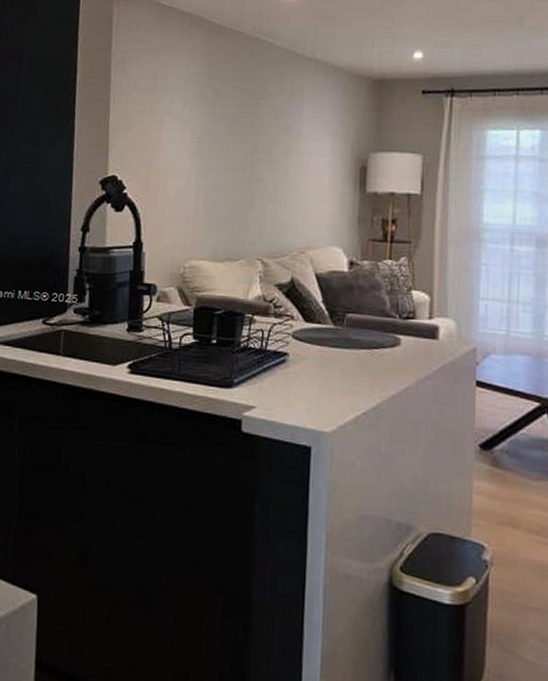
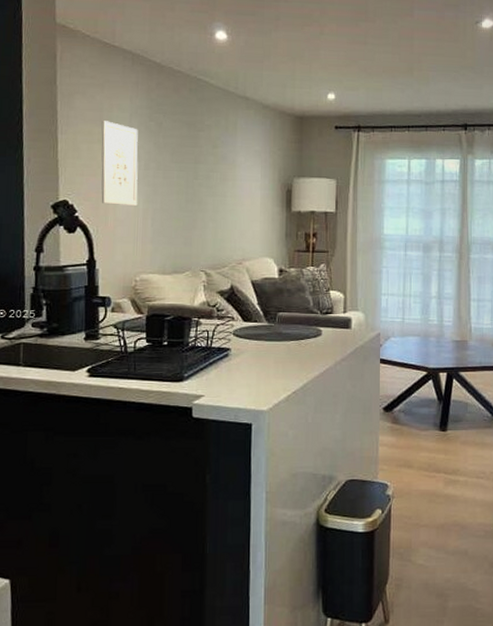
wall art: none [151,89,194,183] -> present [101,120,138,206]

